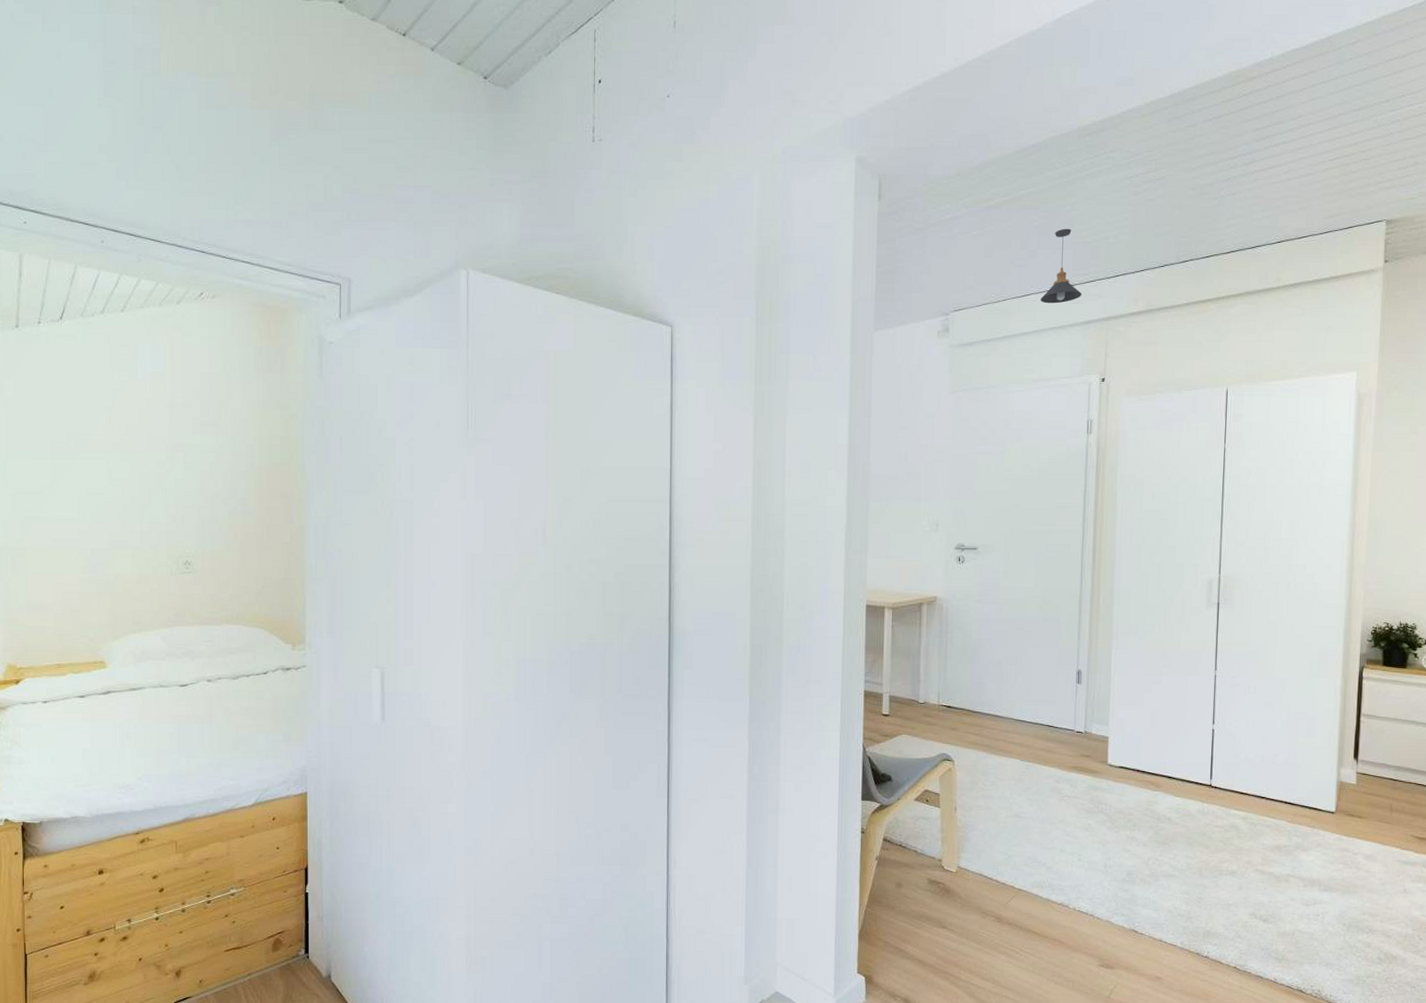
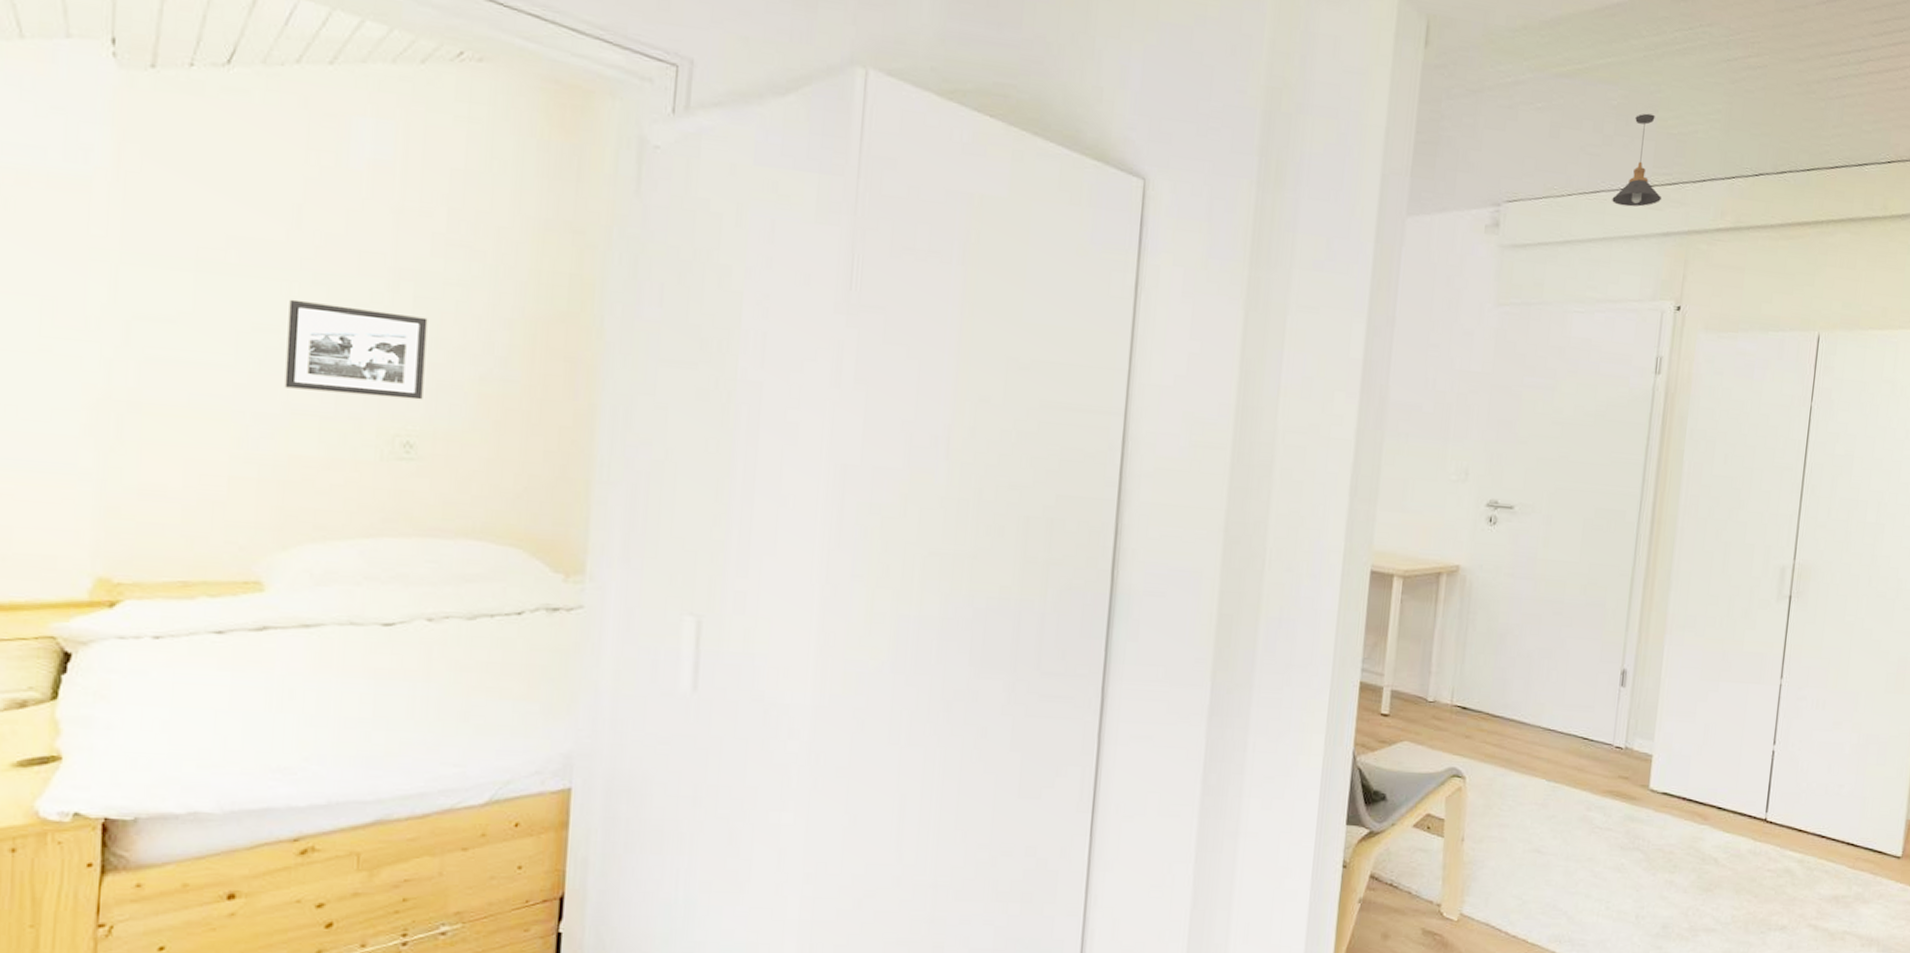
picture frame: none [108,471,194,532] -> present [284,299,428,400]

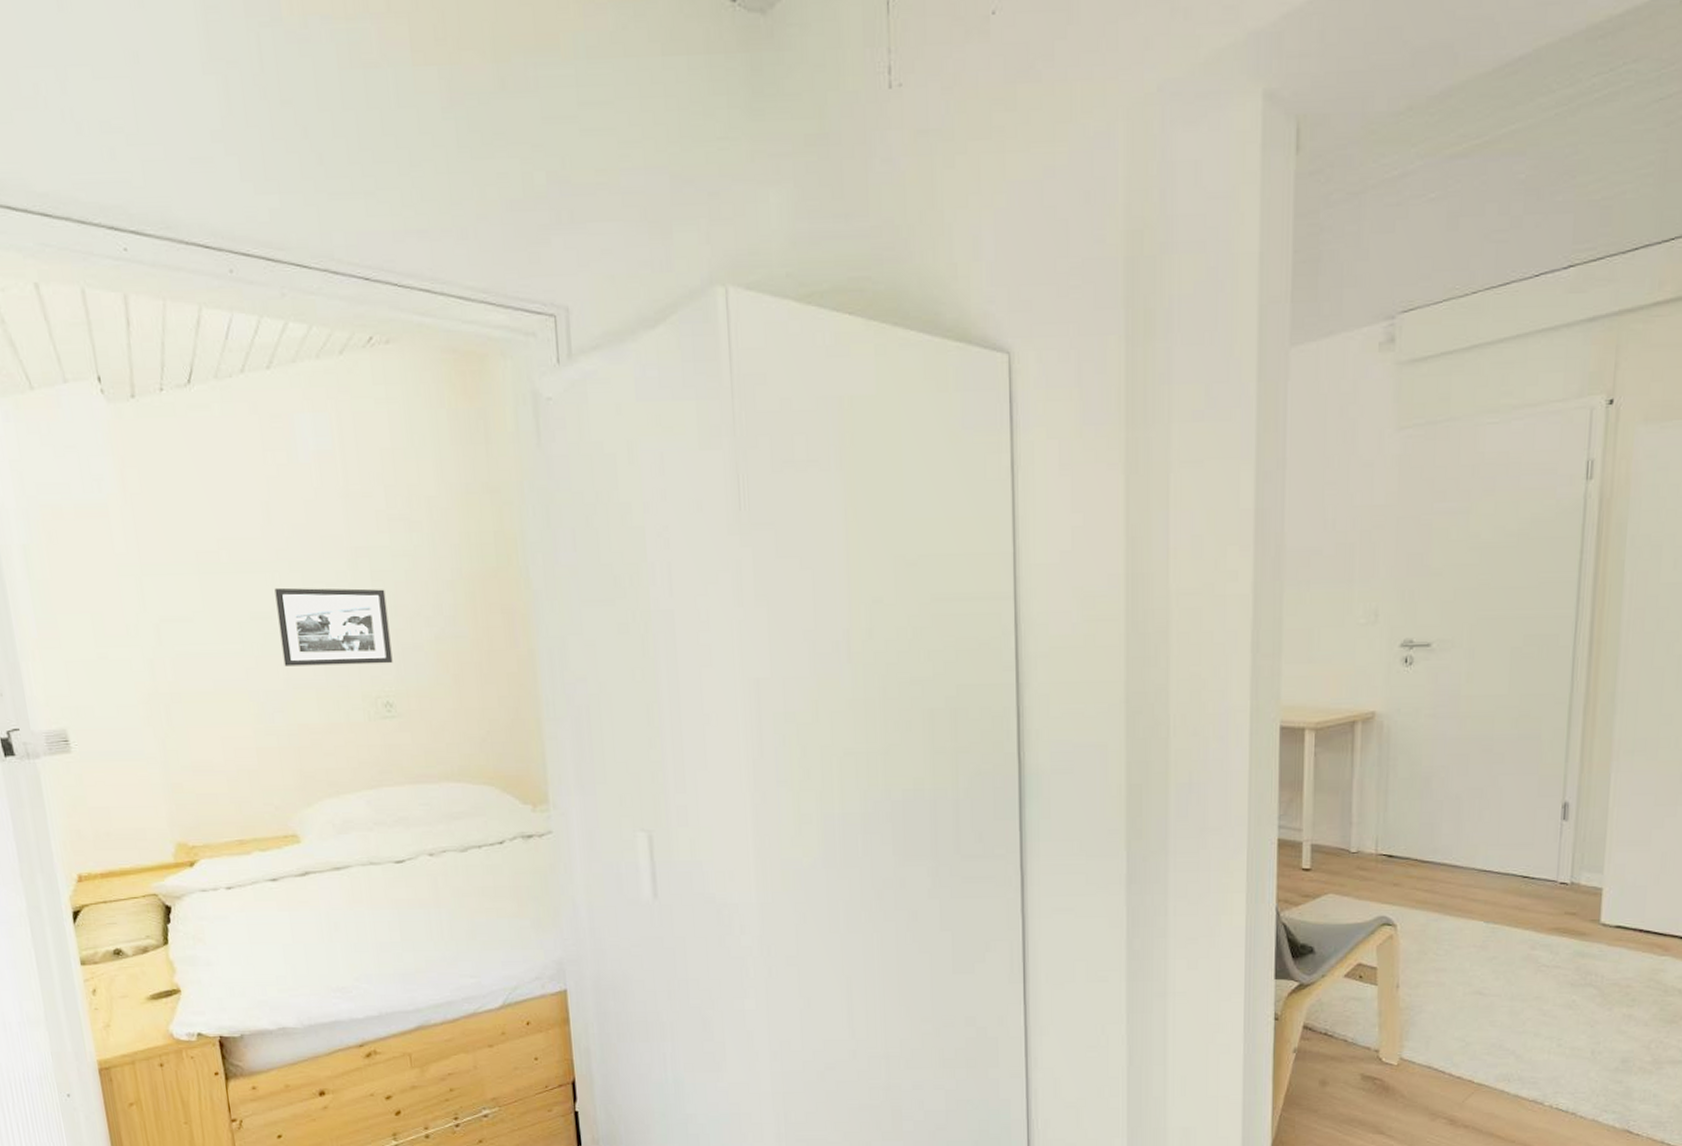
pendant light: present [1612,113,1662,207] -> none [1525,181,1586,295]

